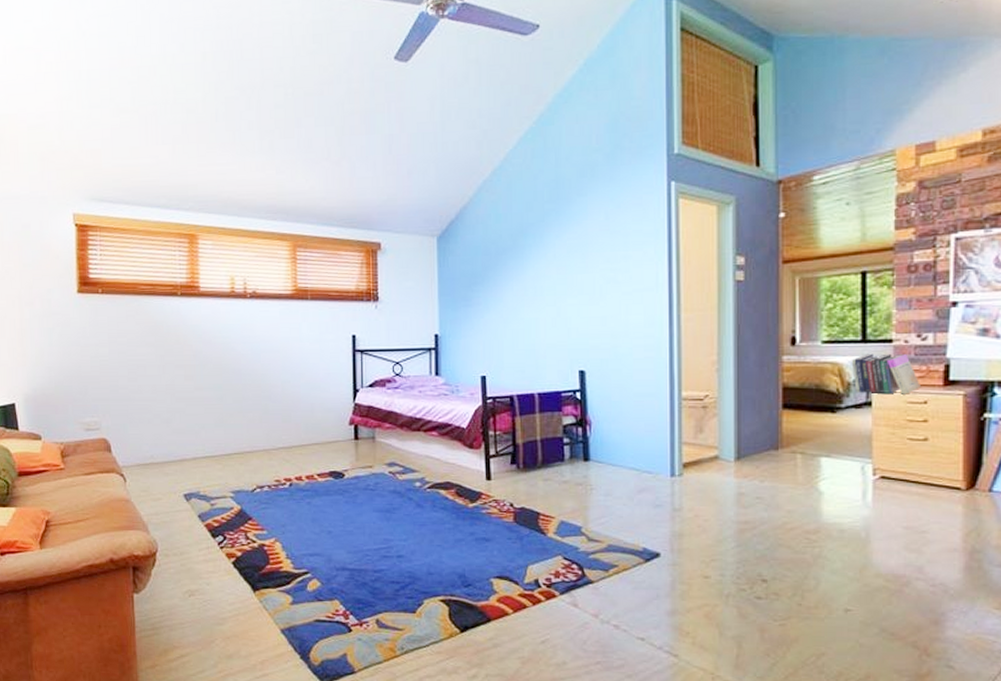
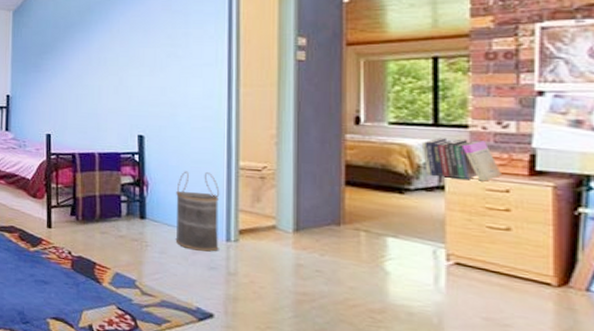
basket: none [620,406,664,489] -> present [175,171,220,252]

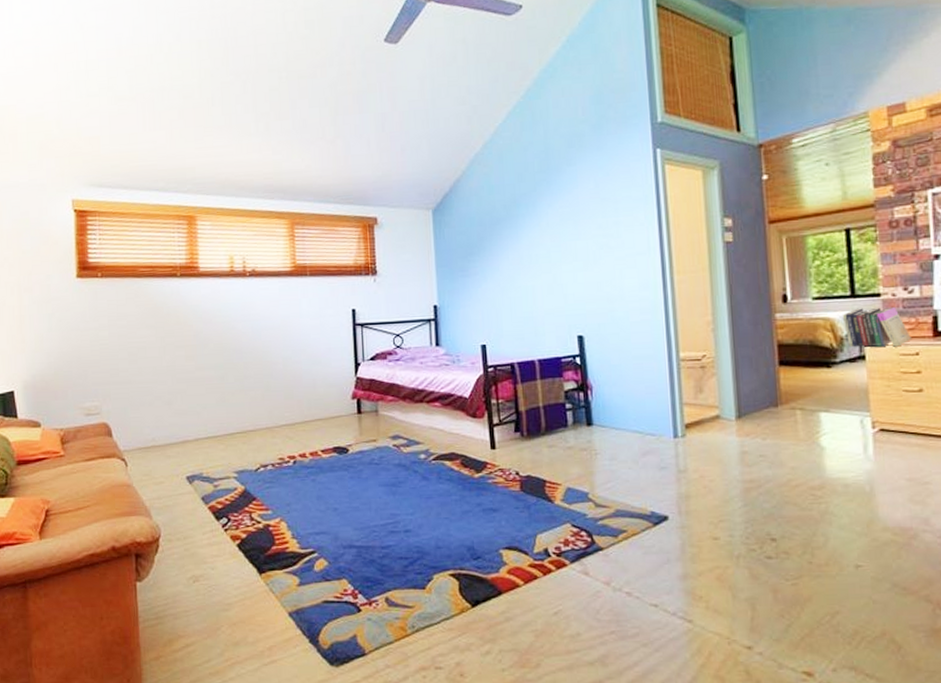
basket: present [175,171,220,252] -> none [621,368,668,452]

